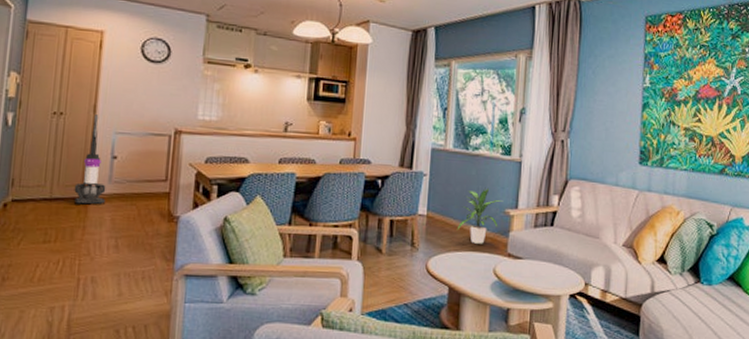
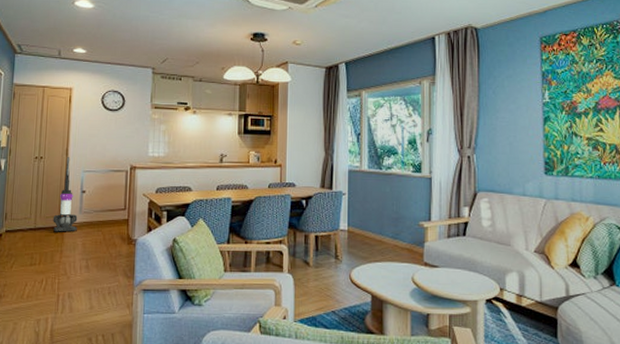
indoor plant: present [456,187,502,244] -> none [375,203,416,255]

